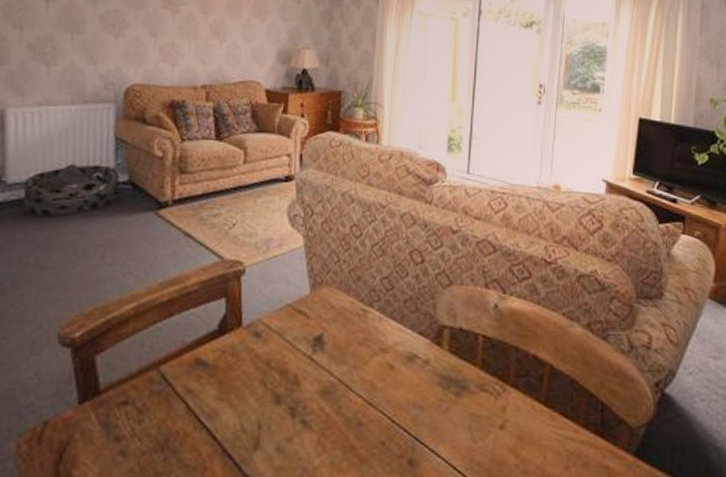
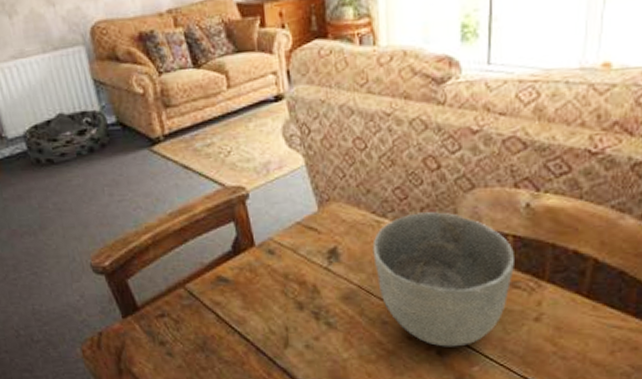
bowl: none [356,305,483,456] -> present [372,212,514,347]

